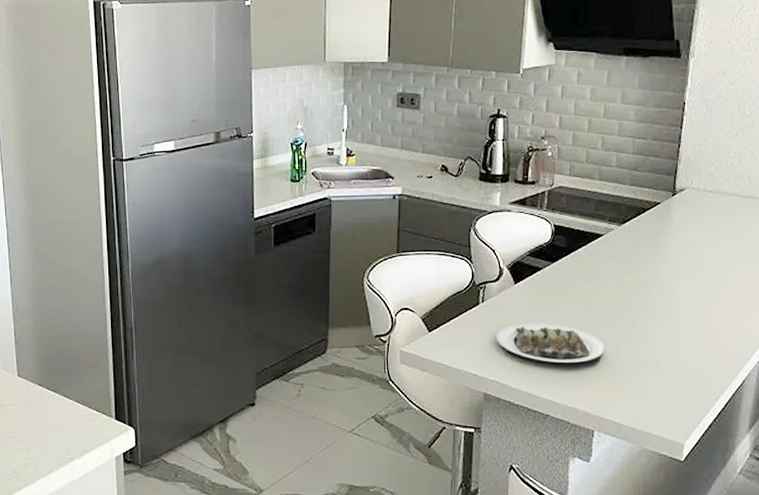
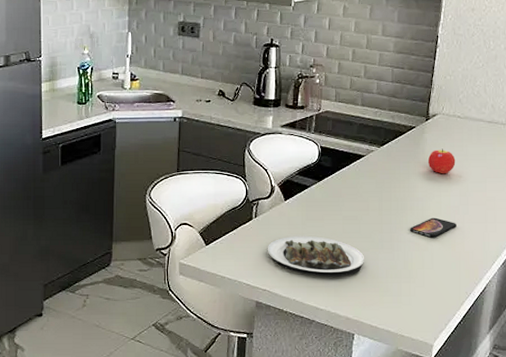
smartphone: none [656,303,709,325] -> present [410,217,457,238]
fruit: none [675,226,707,254] -> present [427,148,456,173]

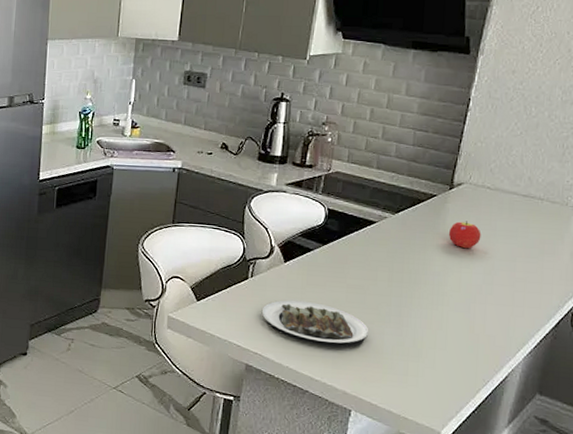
smartphone: present [410,217,457,238] -> none [423,294,477,317]

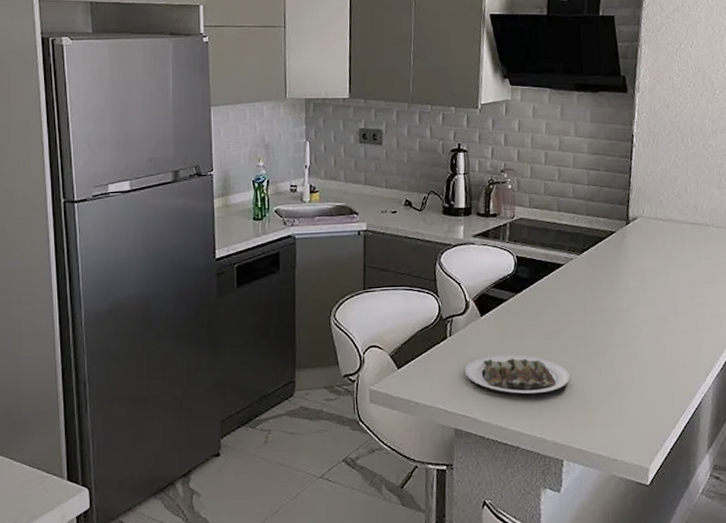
fruit: present [448,221,481,248] -> none [630,254,660,280]

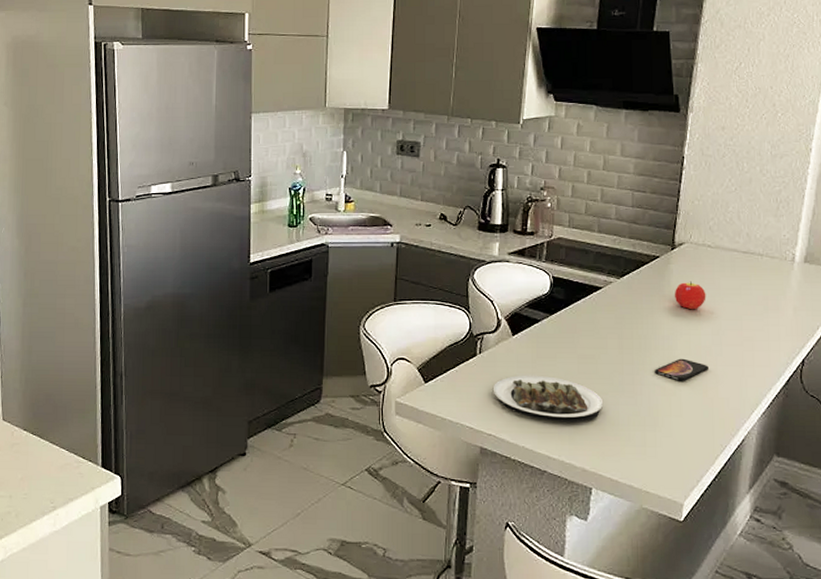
smartphone: none [616,328,666,350] -> present [655,358,709,381]
fruit: none [630,254,660,280] -> present [674,281,706,309]

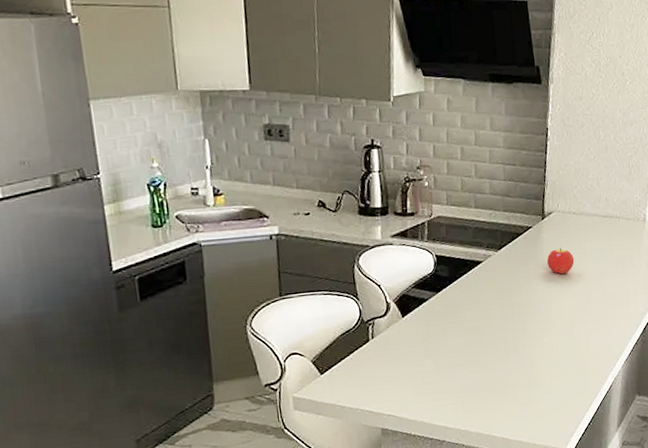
plate: present [492,375,604,423] -> none [388,352,492,394]
smartphone: present [655,358,709,381] -> none [534,320,580,341]

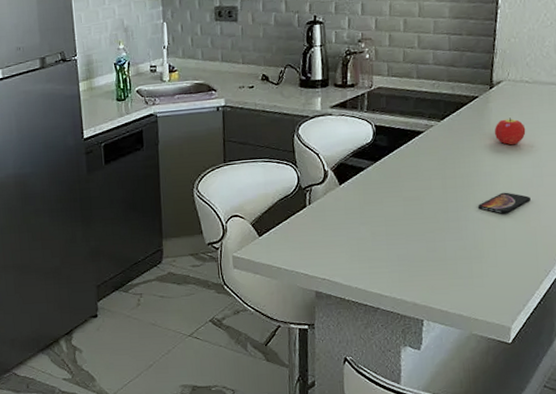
smartphone: none [534,320,580,341] -> present [478,192,531,214]

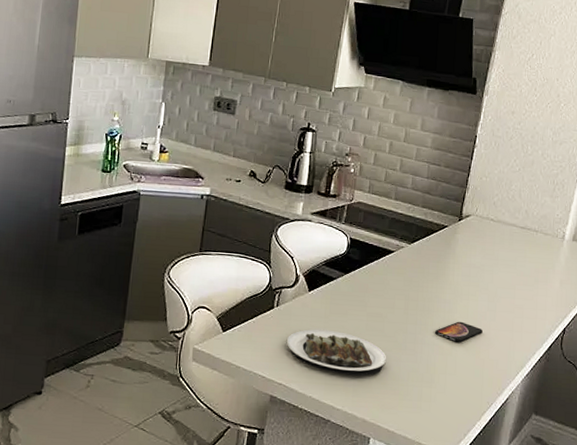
plate: none [323,220,431,262] -> present [286,329,387,377]
fruit: present [494,117,526,145] -> none [457,251,486,277]

